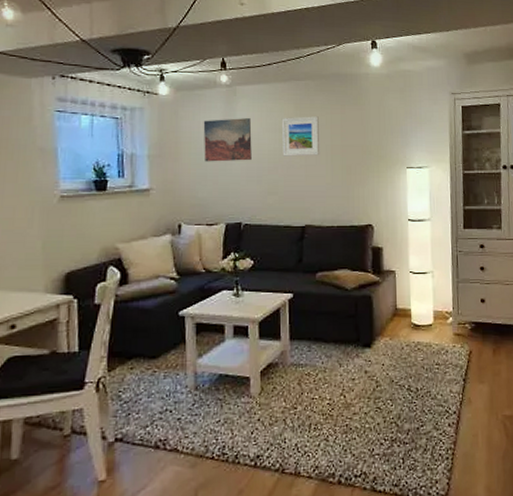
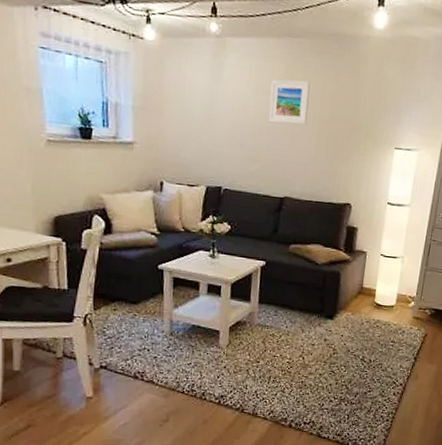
wall art: present [203,118,252,162] -> none [188,73,239,123]

